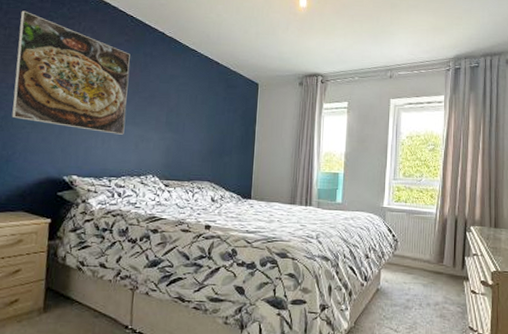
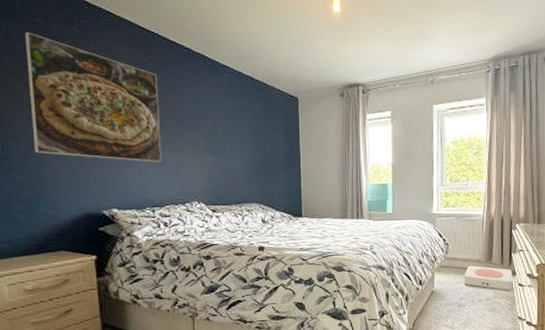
air purifier: none [412,266,465,296] -> present [464,266,513,290]

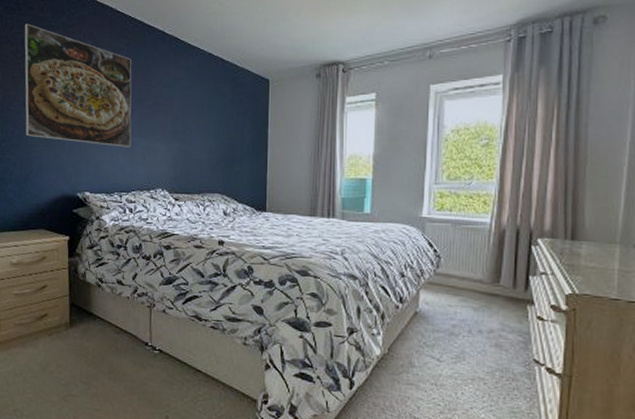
air purifier: present [464,266,513,290] -> none [459,286,529,323]

